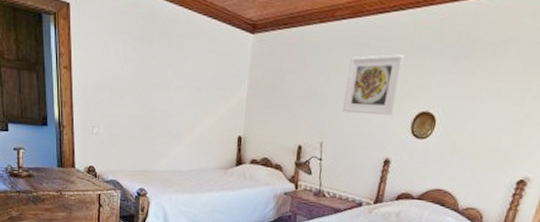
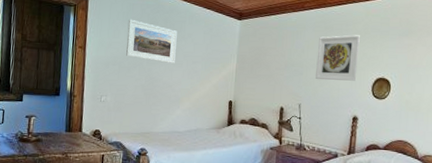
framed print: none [117,31,177,89] -> present [126,19,177,63]

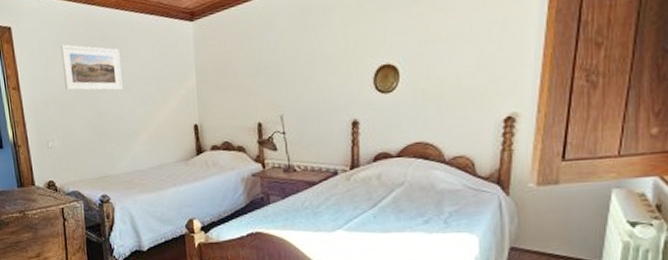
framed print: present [316,35,360,81] -> none [296,12,352,81]

